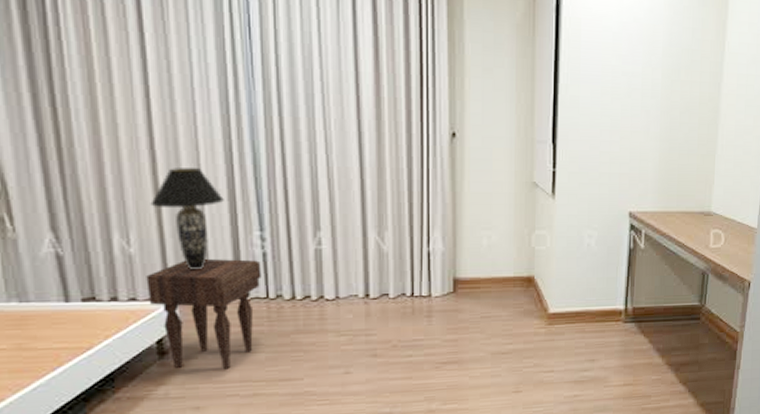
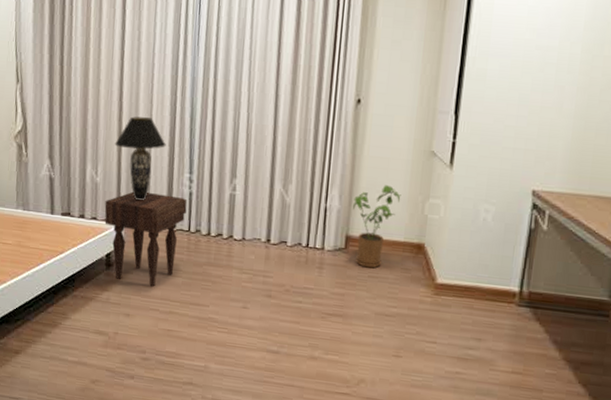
house plant: none [458,221,507,309] -> present [353,185,401,269]

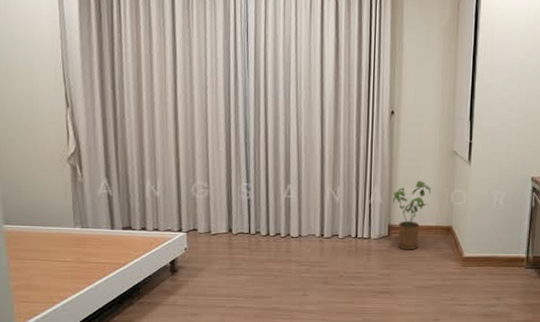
nightstand: present [104,191,188,287] -> none [166,201,246,286]
table lamp: present [114,116,166,201] -> none [172,134,223,210]

